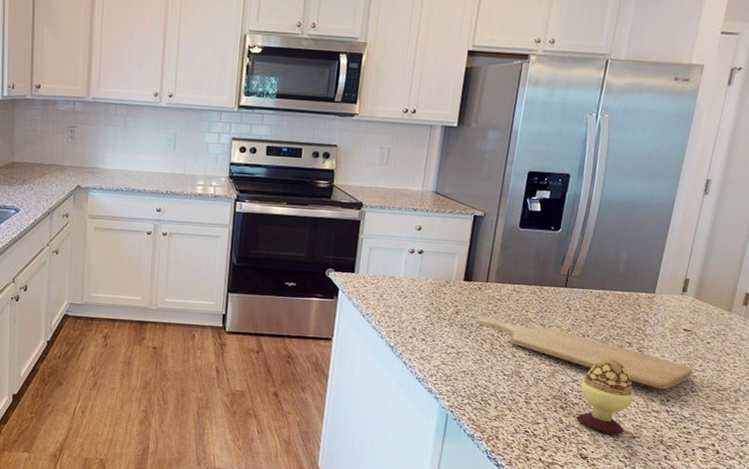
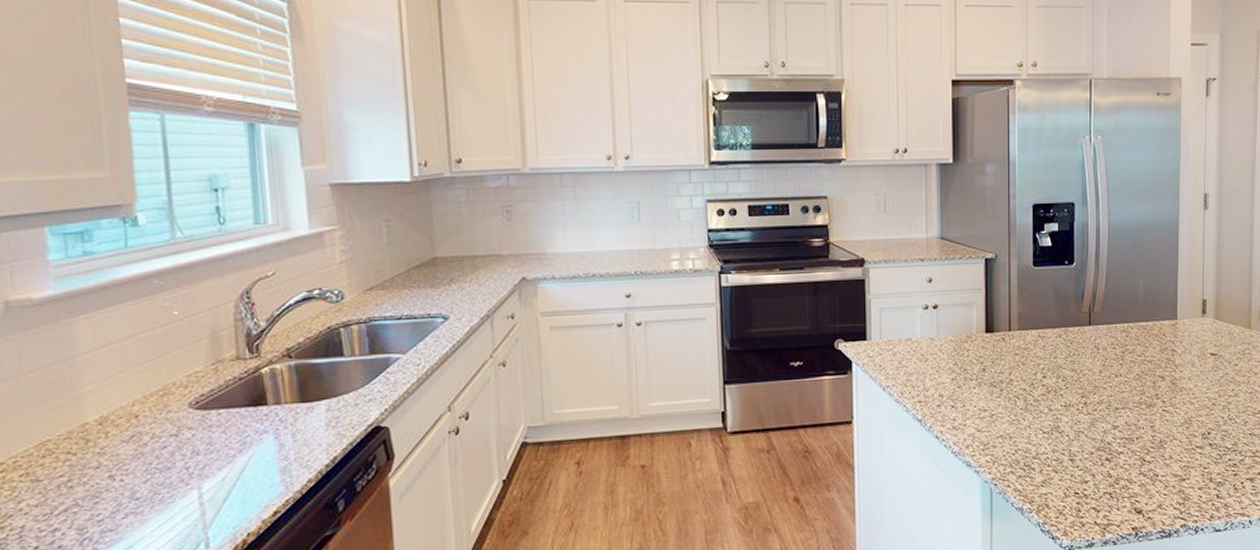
chopping board: present [478,316,694,390] -> none [1007,369,1228,422]
decorative egg: present [577,358,635,435] -> none [1122,396,1176,481]

